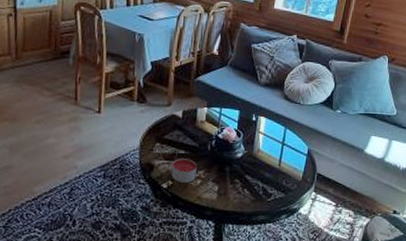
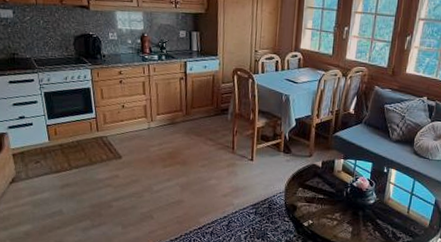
candle: present [171,158,197,183] -> none [311,202,334,223]

